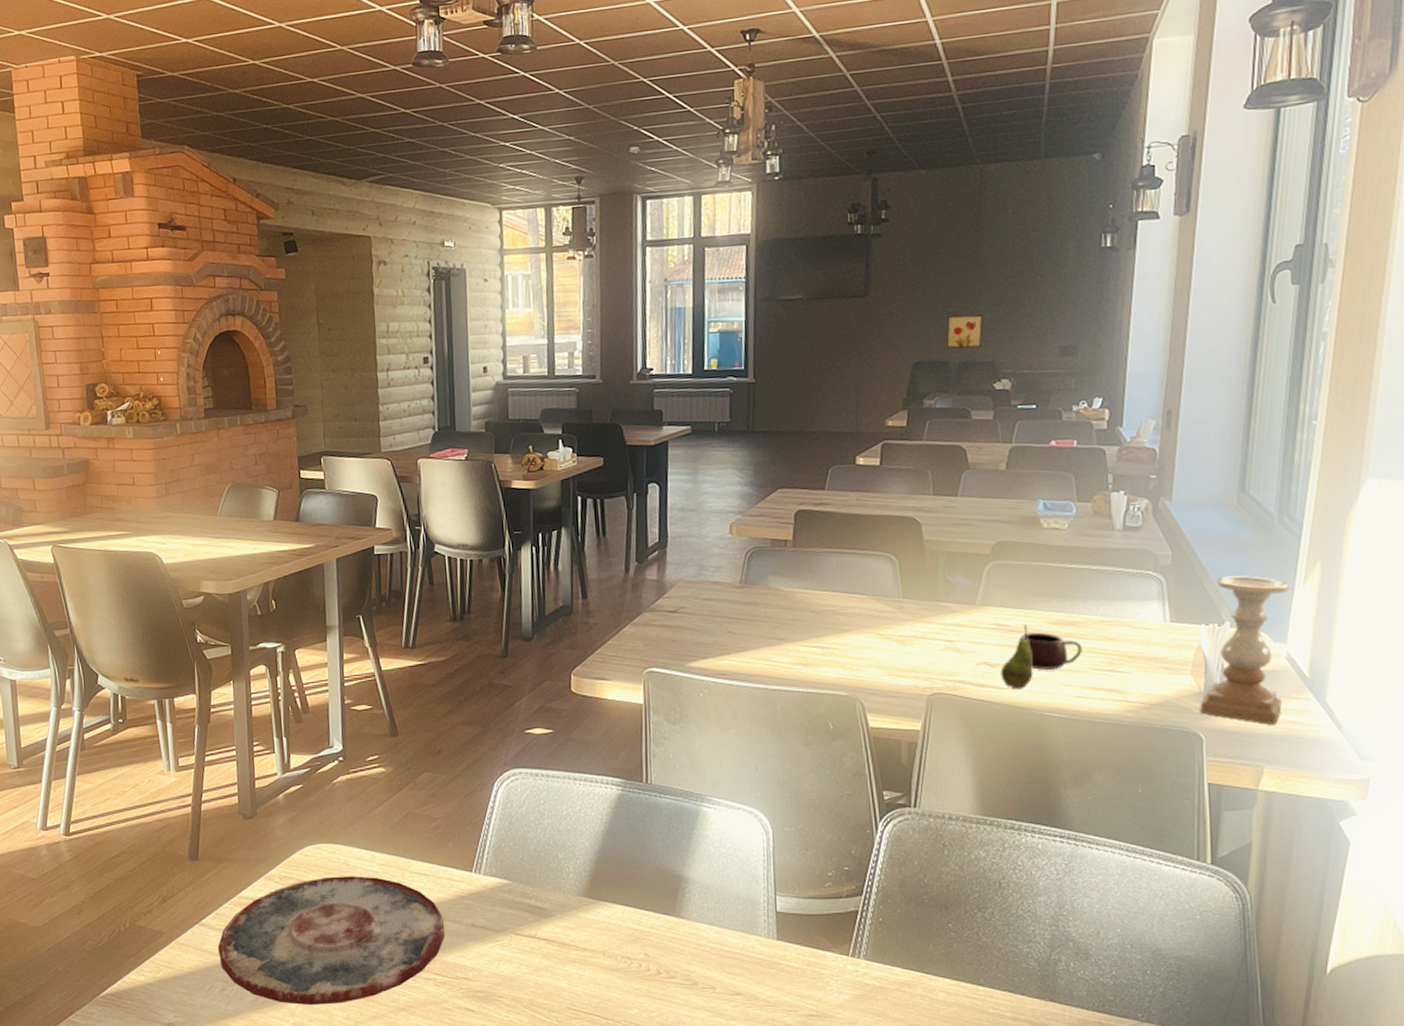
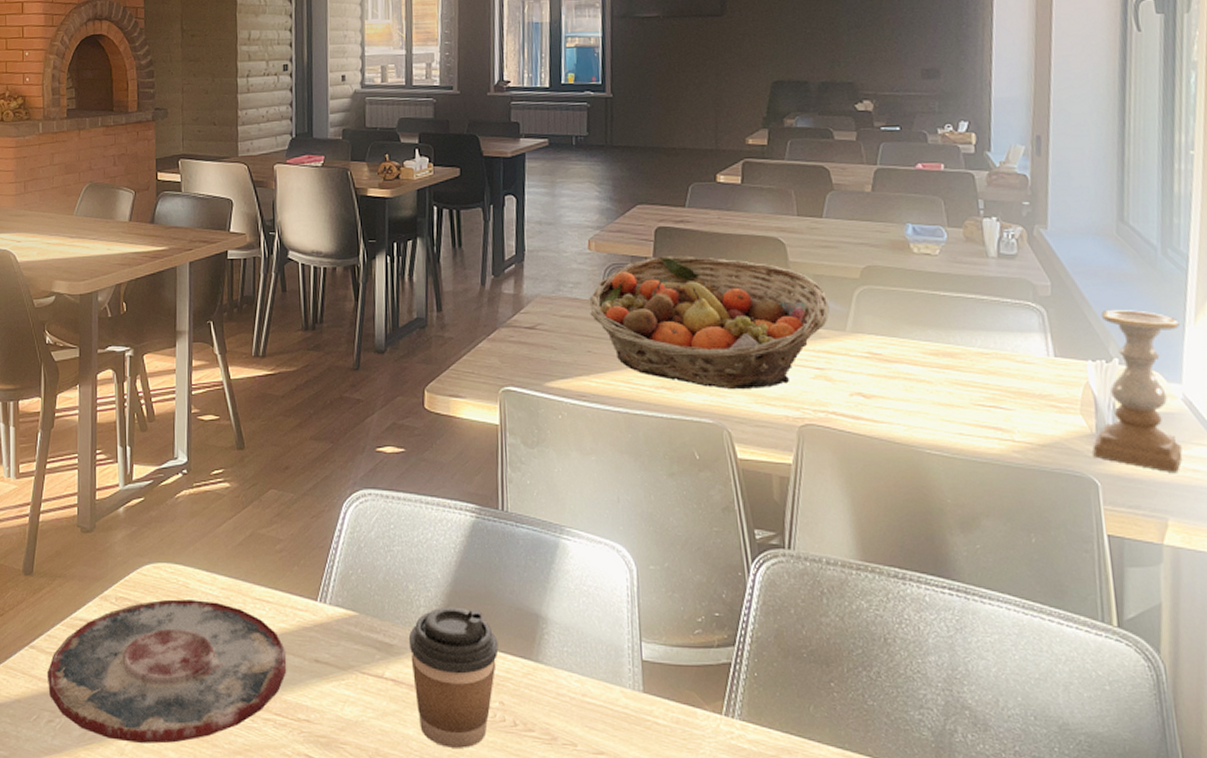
coffee cup: none [559,872,643,996] -> present [408,606,499,748]
fruit basket: none [729,537,961,664] -> present [588,255,830,390]
wall art: present [945,314,983,349] -> none [804,35,842,69]
fruit: present [1000,625,1033,690] -> none [875,355,911,424]
mug: present [1016,632,1082,670] -> none [891,362,962,403]

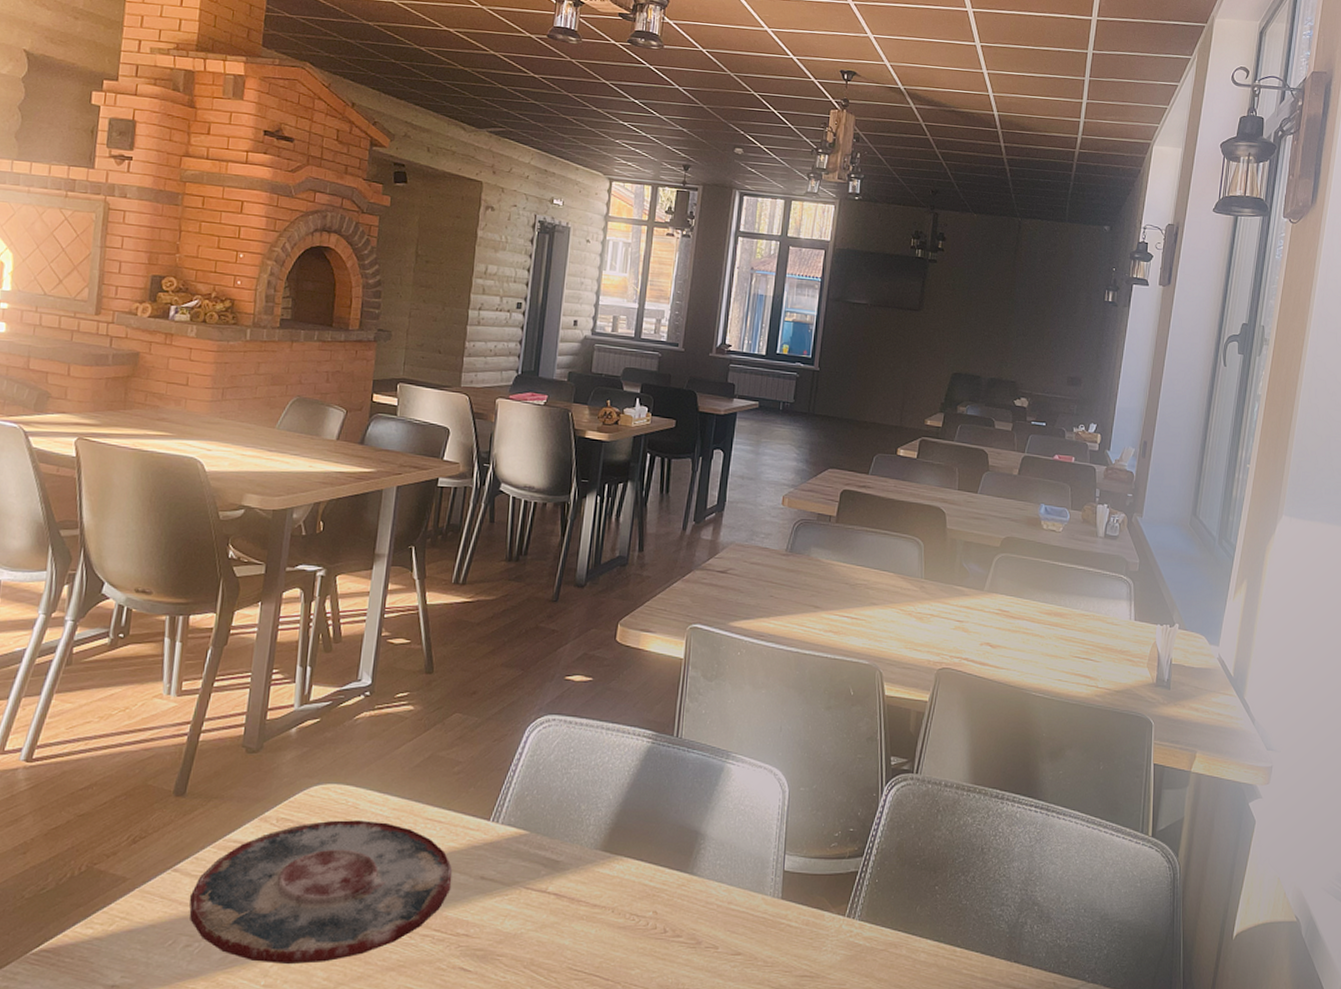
coffee cup: present [408,606,499,748] -> none [574,825,659,955]
fruit basket: present [588,255,830,390] -> none [776,516,974,637]
candle holder: present [1092,310,1183,472] -> none [1152,585,1223,715]

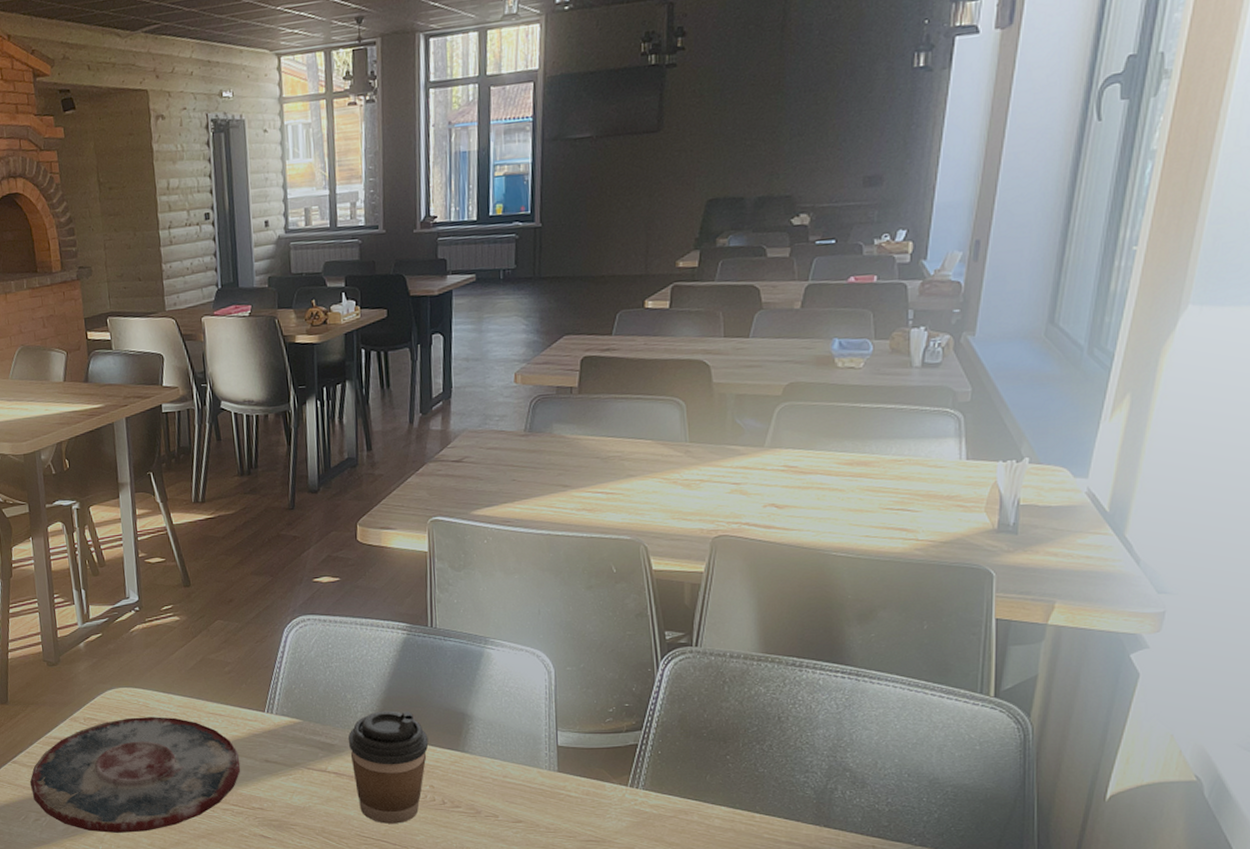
coffee cup: none [574,825,659,955] -> present [347,710,429,824]

